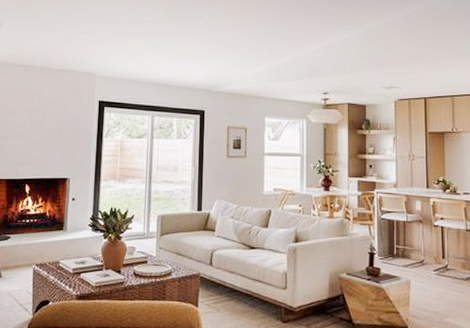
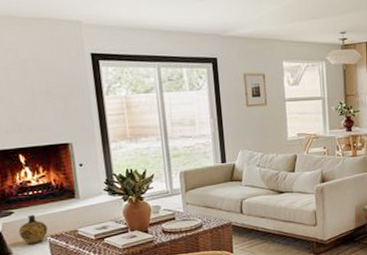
ceramic jug: none [10,241,35,271] -> present [18,214,48,245]

